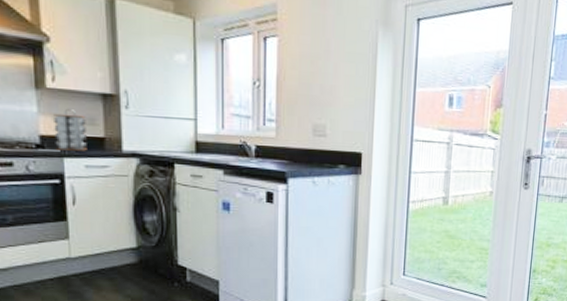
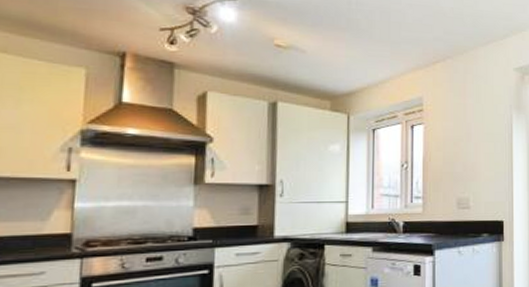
spice rack: present [53,108,87,153] -> none [207,200,241,242]

